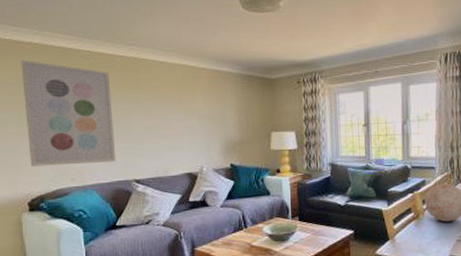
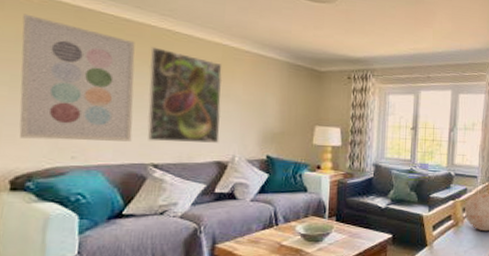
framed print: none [122,75,188,160] -> present [147,47,223,143]

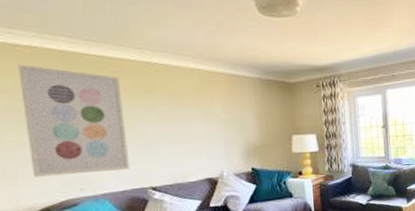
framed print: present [147,47,223,143] -> none [134,80,207,167]

